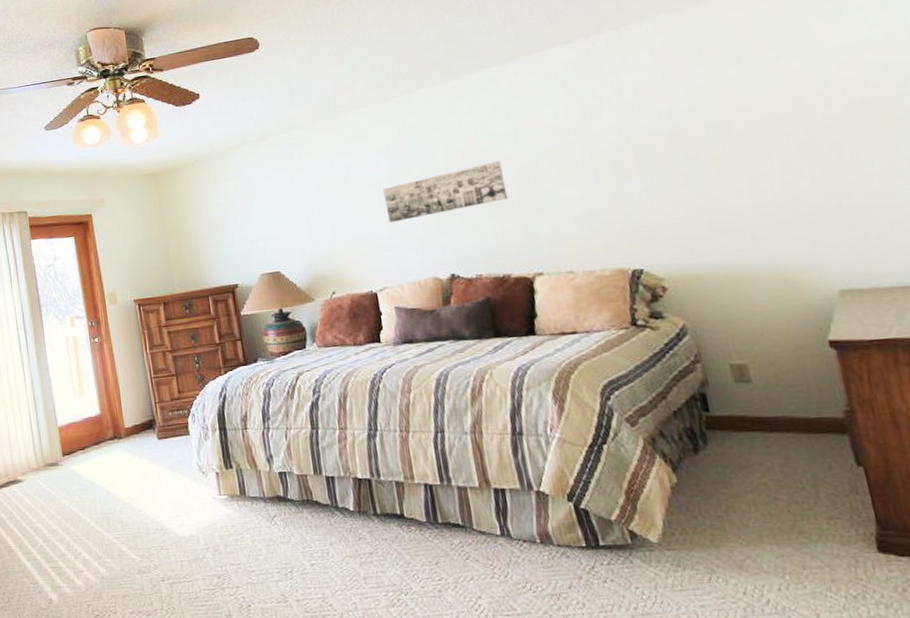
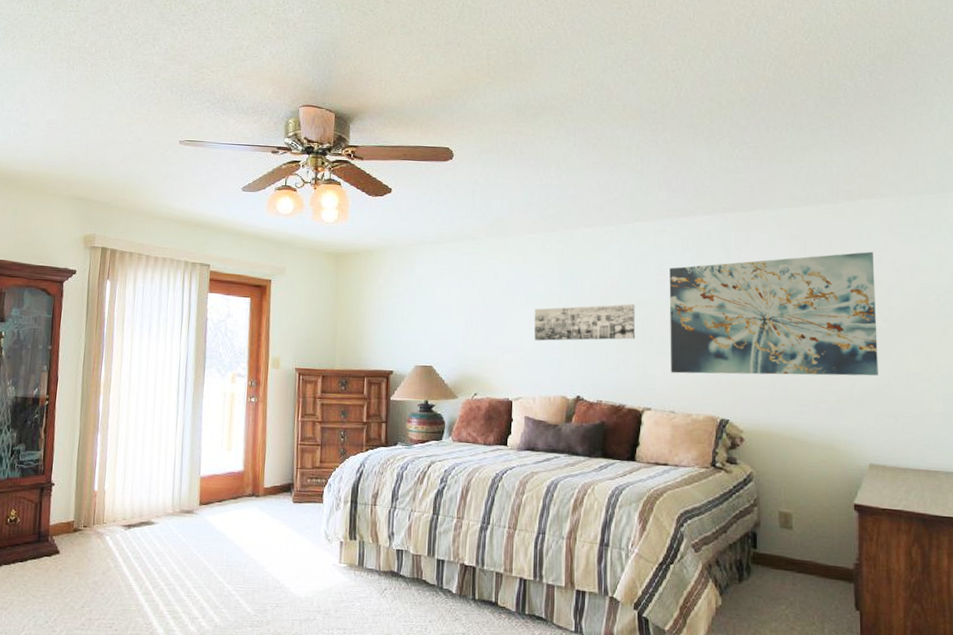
wall art: none [533,40,829,229] -> present [669,251,878,376]

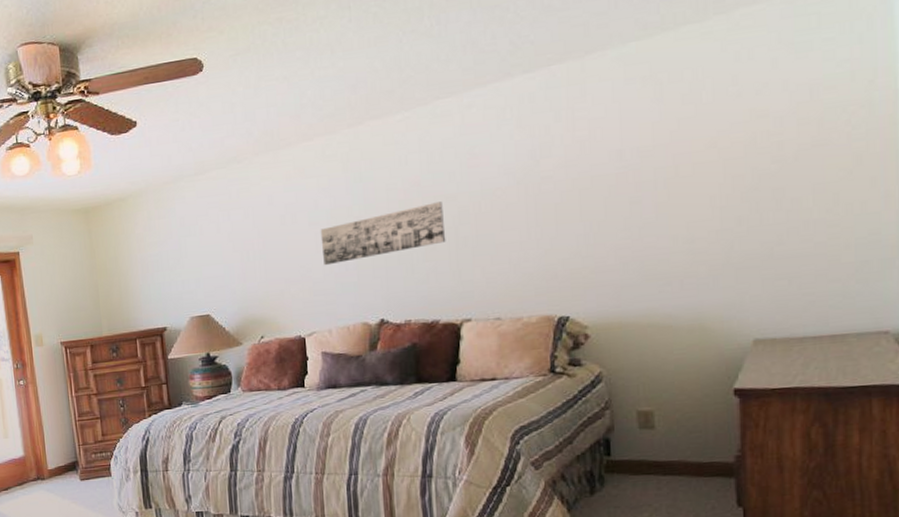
wall art: present [669,251,878,376] -> none [483,75,765,274]

